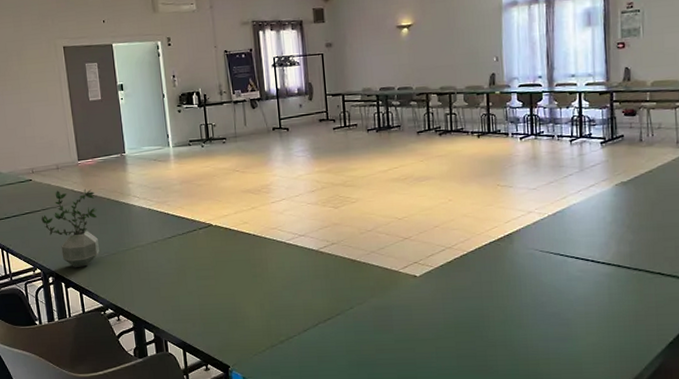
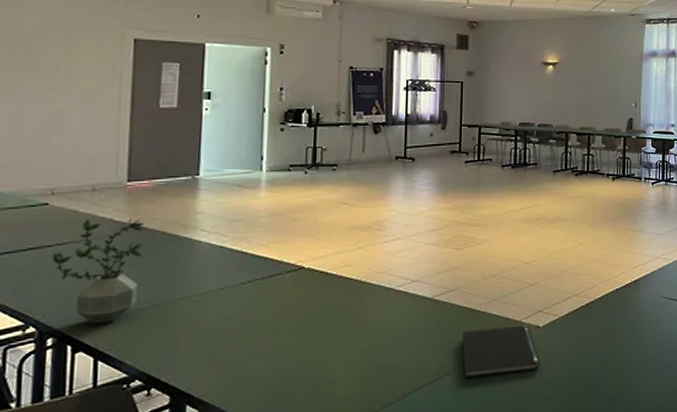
notebook: none [347,275,420,319] -> present [462,326,540,378]

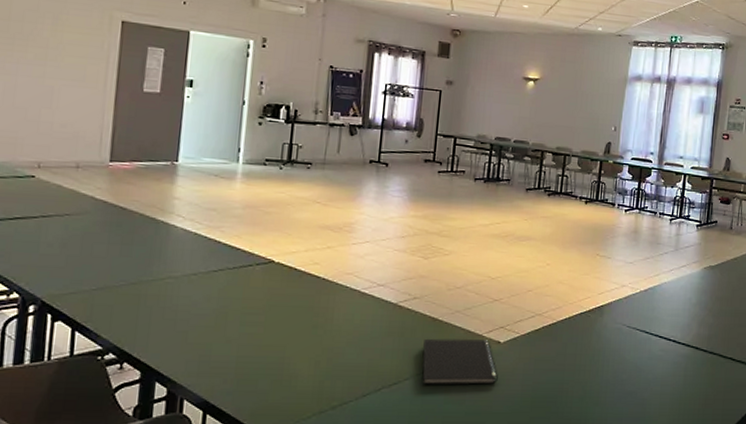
potted plant: present [52,218,145,324] -> none [36,195,125,296]

